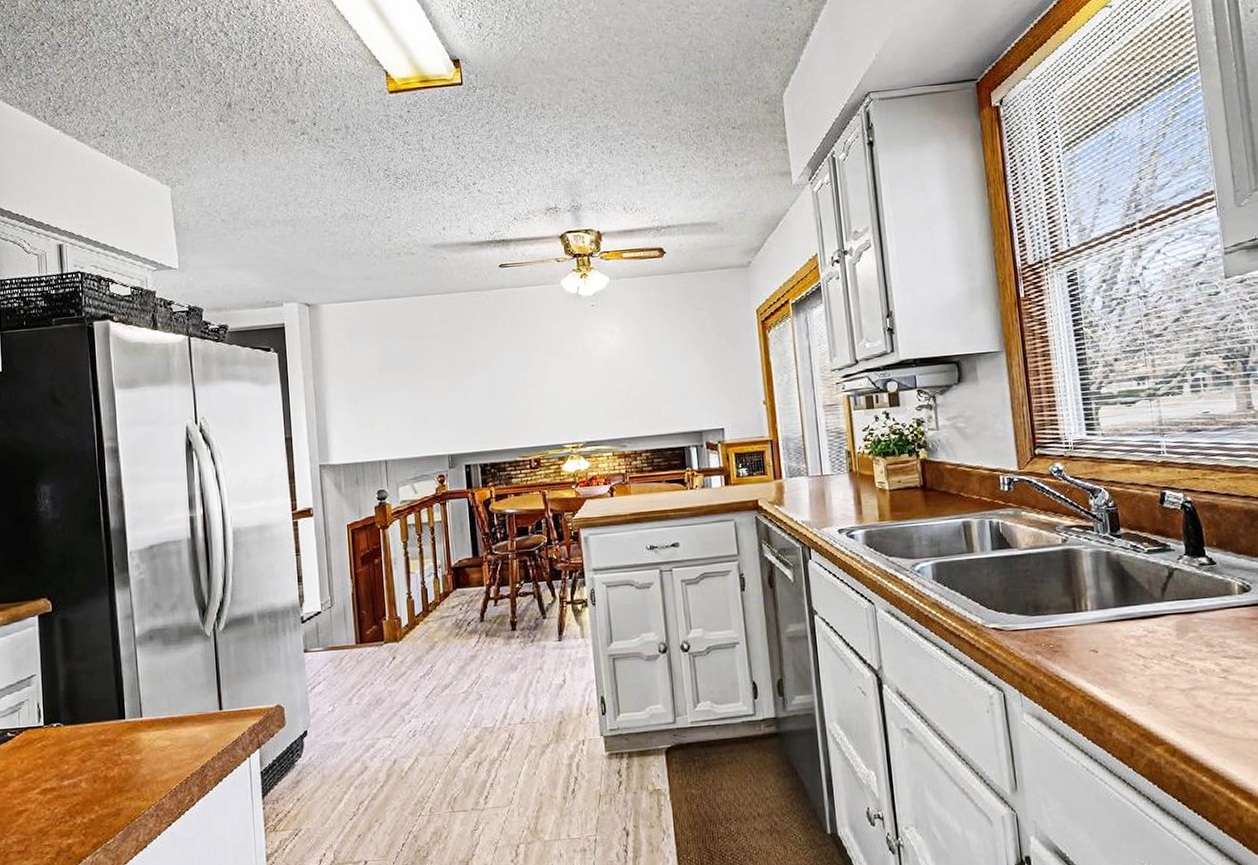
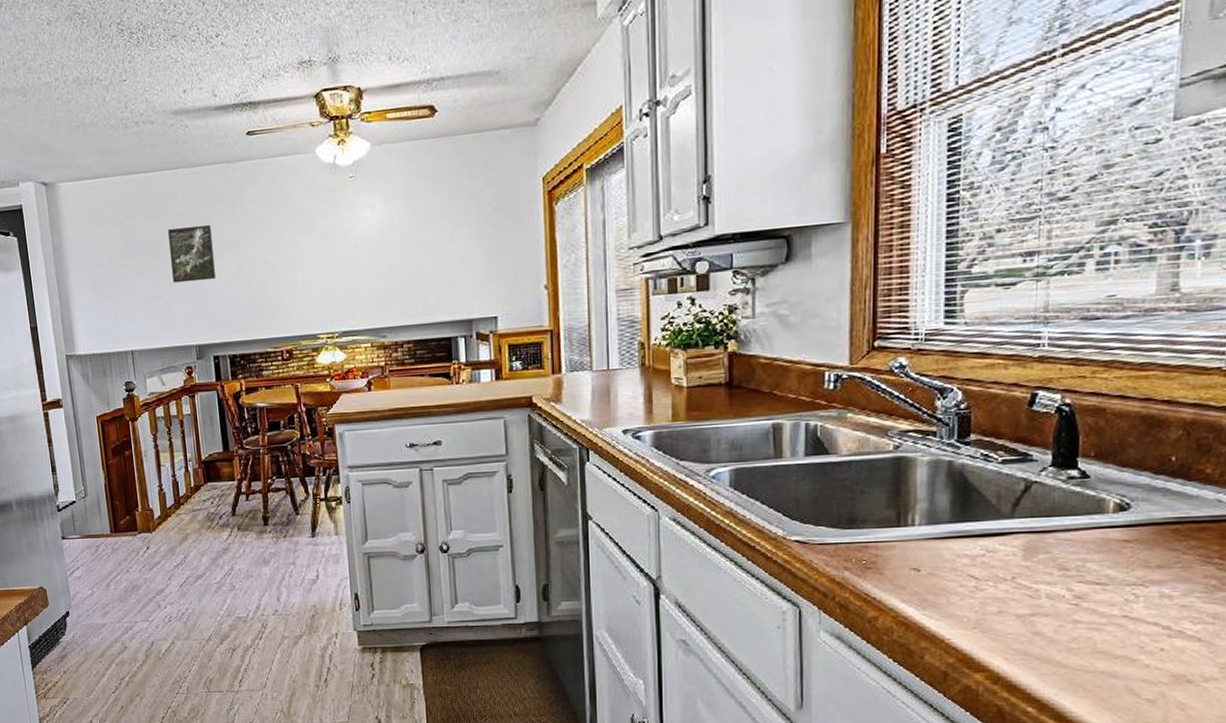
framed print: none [424,344,469,397] -> present [167,224,216,283]

